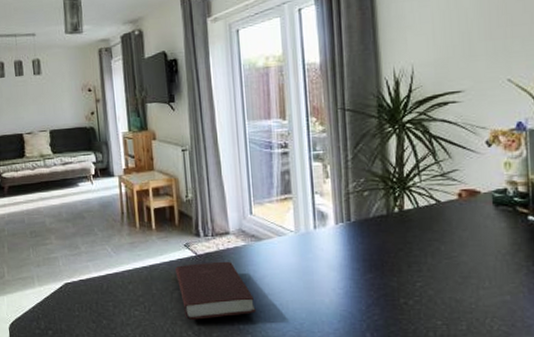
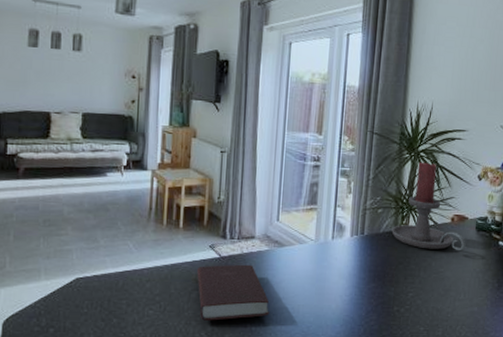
candle holder: none [383,133,482,232] -> present [391,162,466,251]

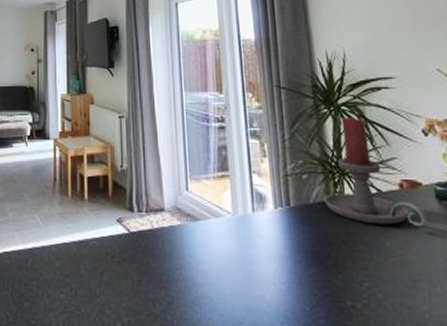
book: present [197,264,269,321] -> none [106,241,191,310]

